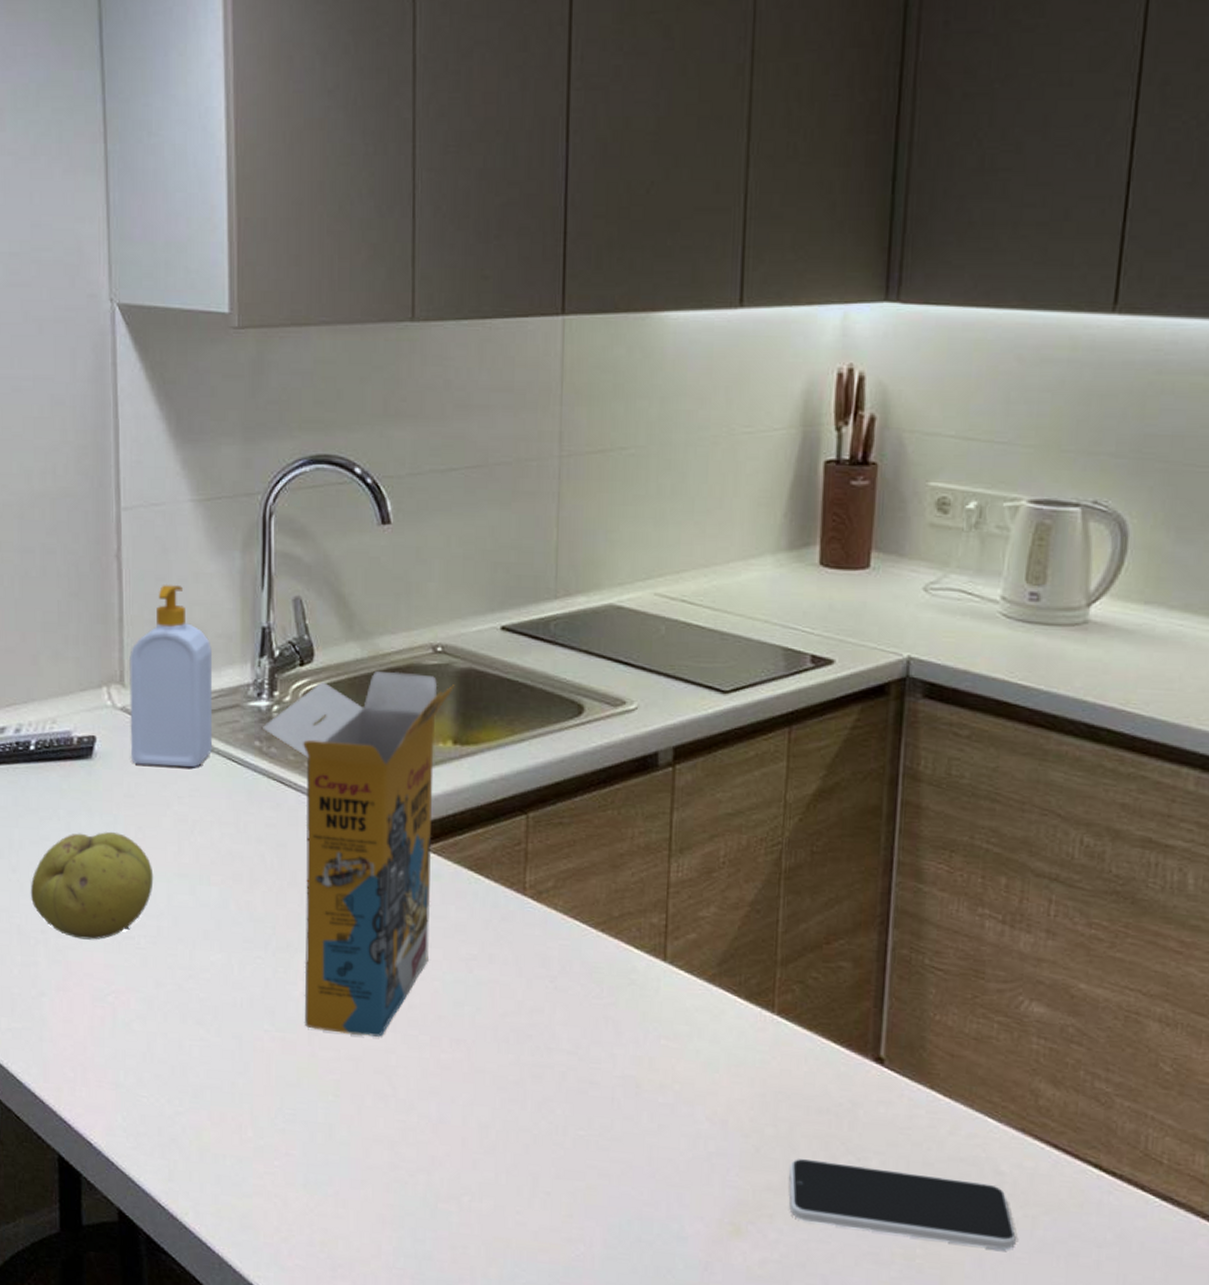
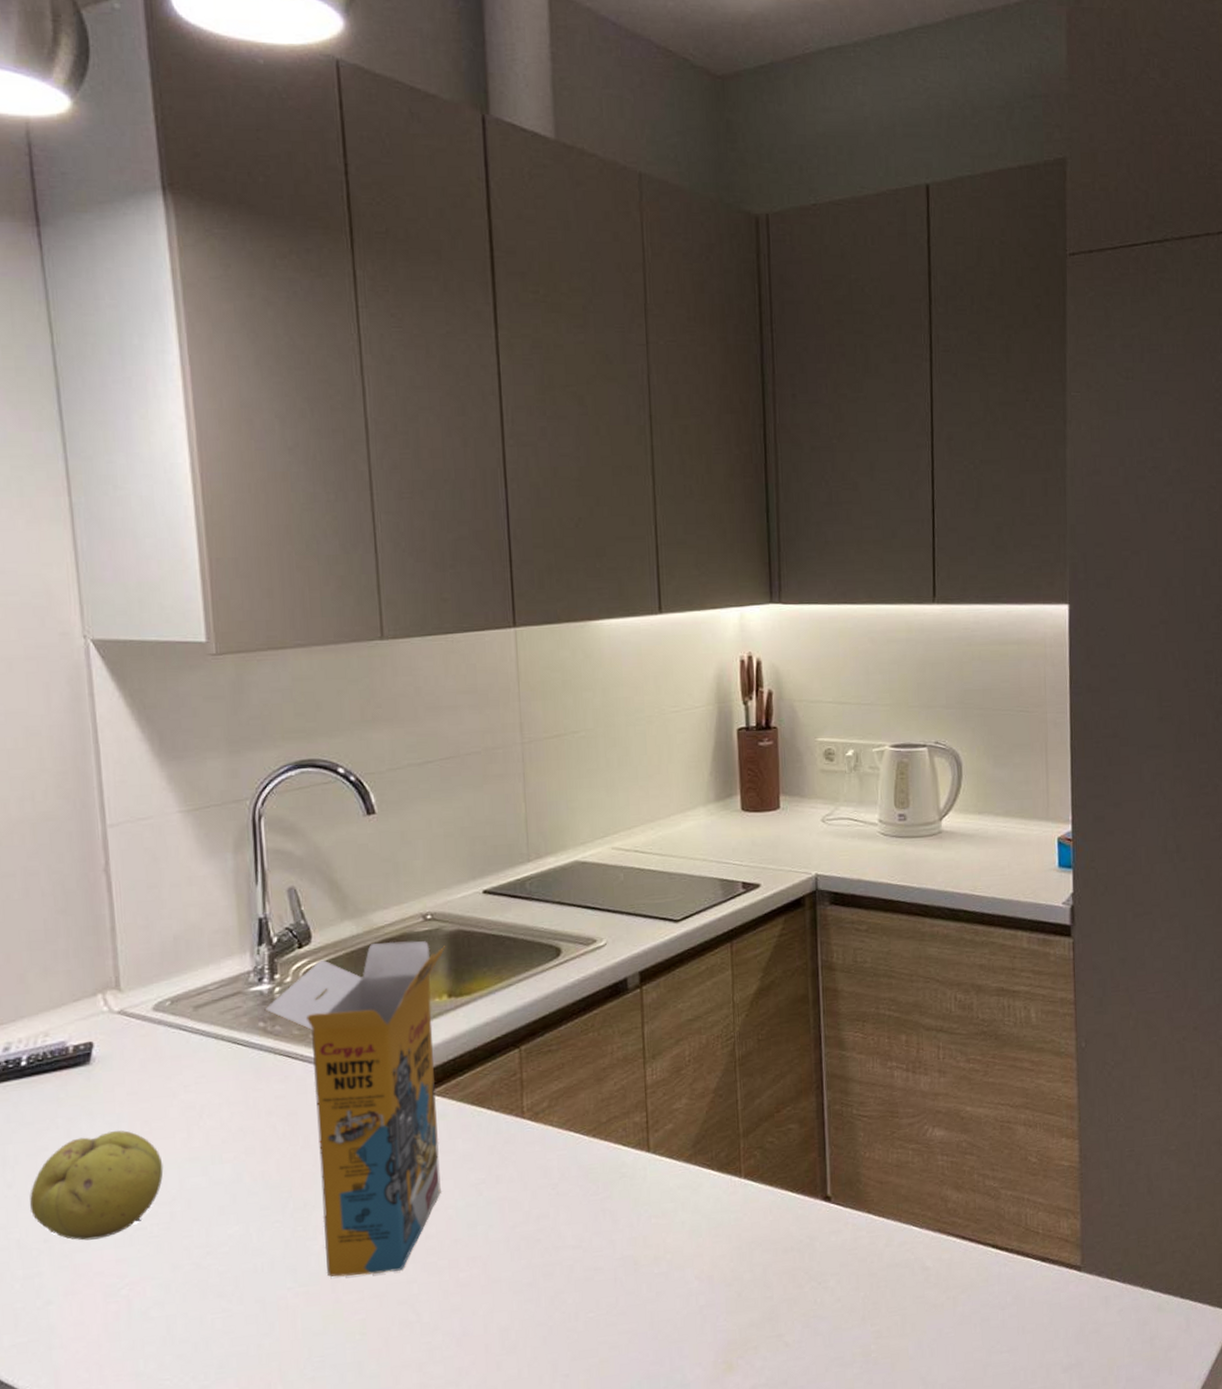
soap bottle: present [129,585,213,768] -> none [124,890,217,1062]
smartphone: present [788,1158,1016,1250] -> none [767,1279,943,1345]

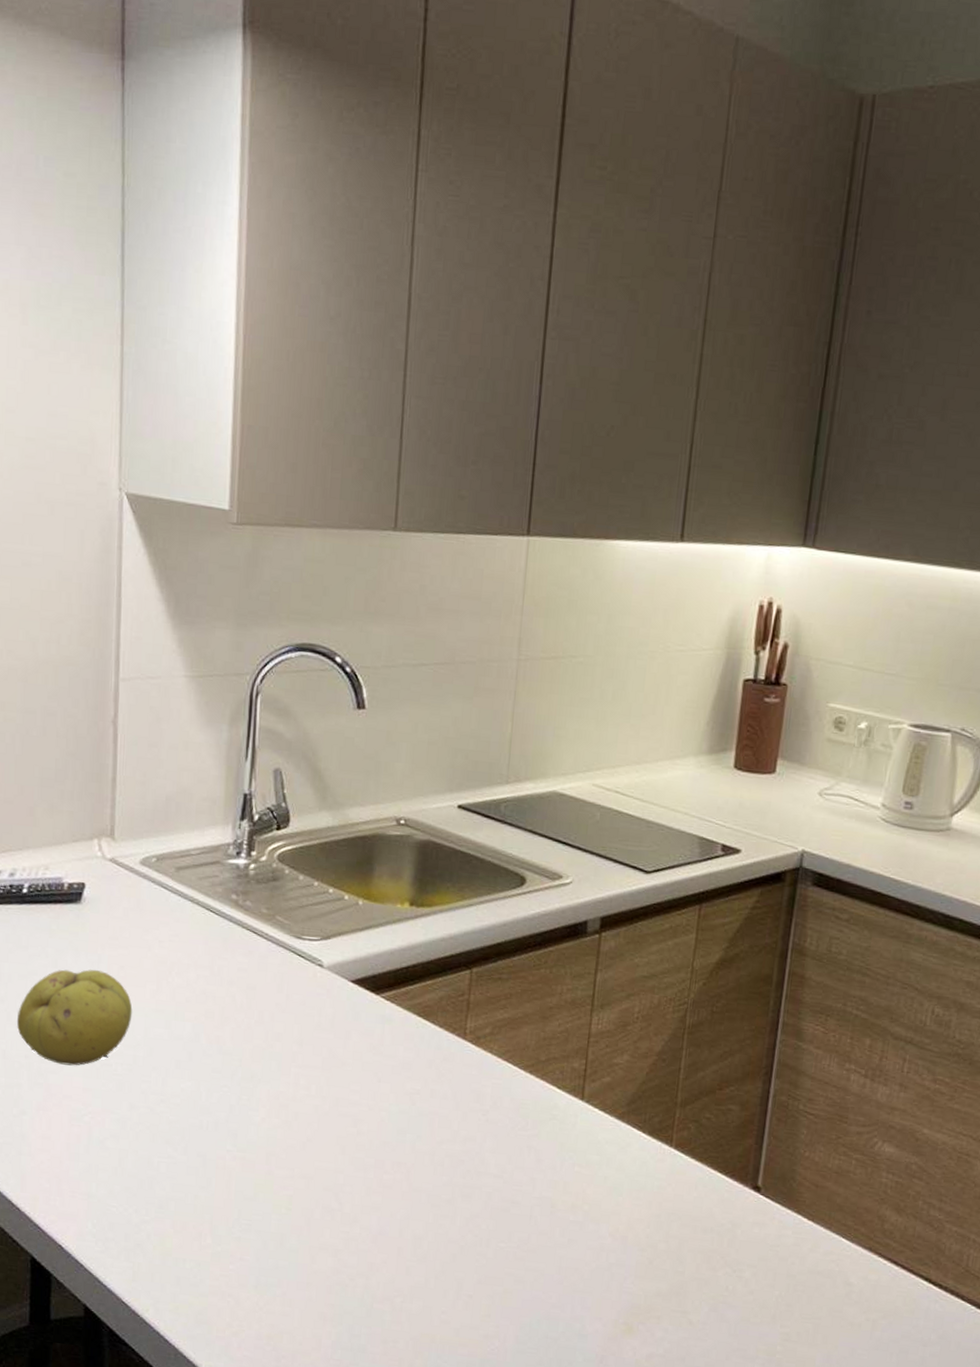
cereal box: present [264,940,445,1277] -> none [238,837,414,1159]

